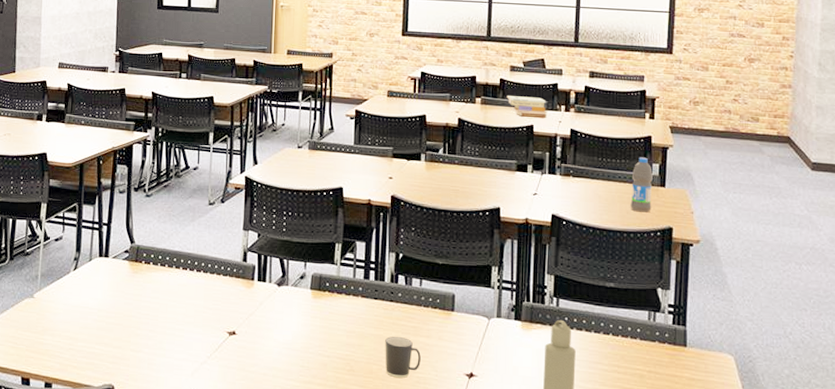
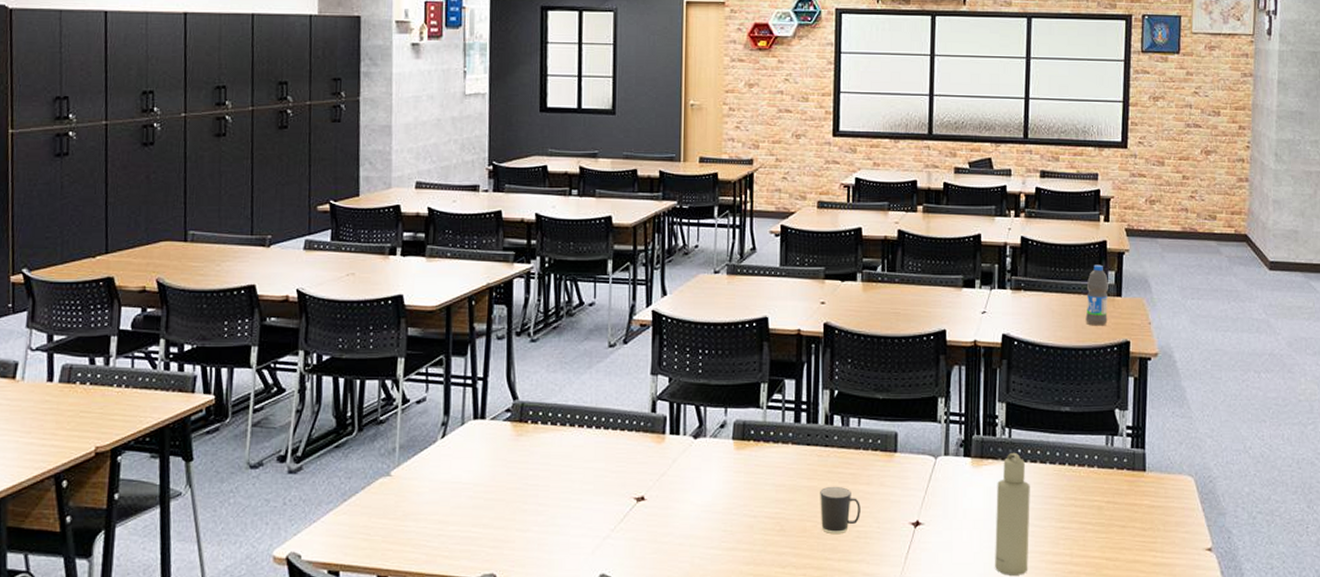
books: present [507,96,546,119] -> none [951,202,995,226]

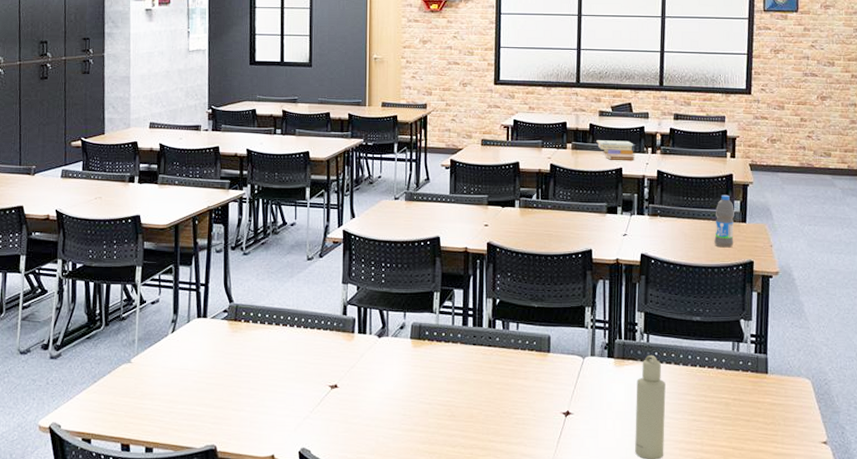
mug: present [820,486,860,535] -> none [484,380,519,421]
books: none [951,202,995,226] -> present [596,140,634,161]

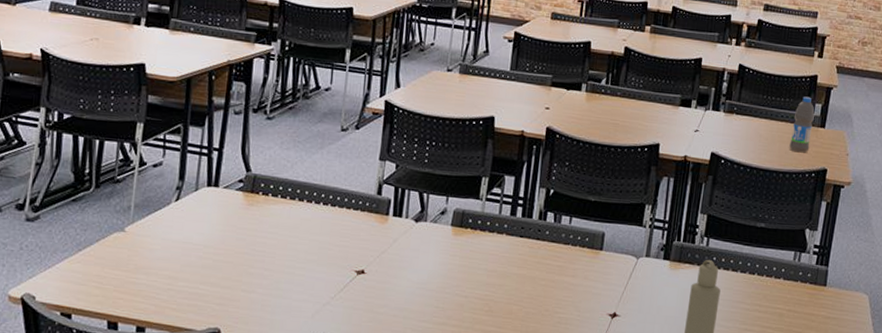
books: present [596,140,634,161] -> none [677,25,717,52]

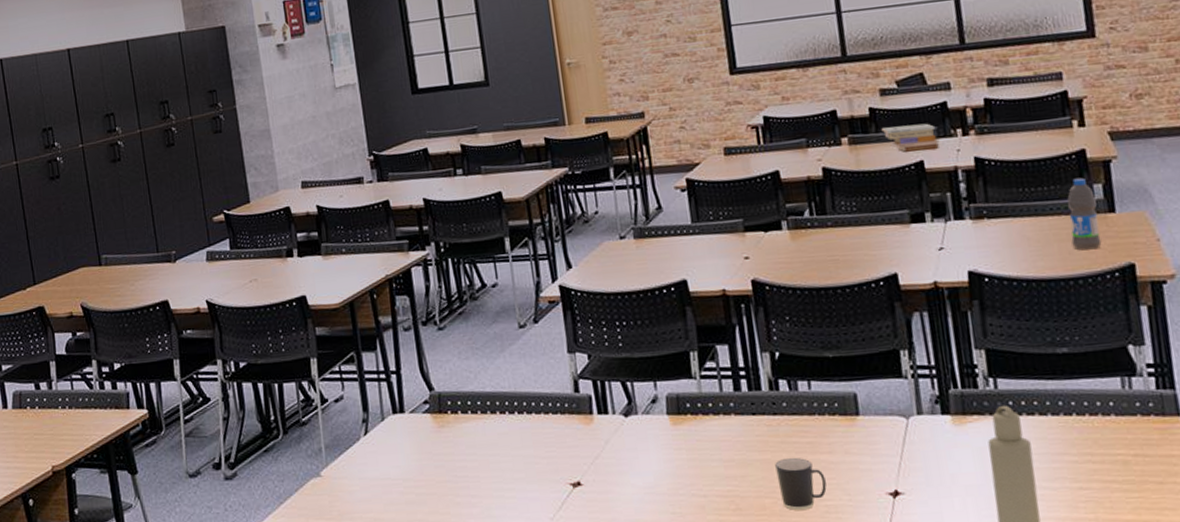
mug: none [526,275,564,319] -> present [775,457,827,511]
books: none [677,25,717,52] -> present [881,123,939,152]

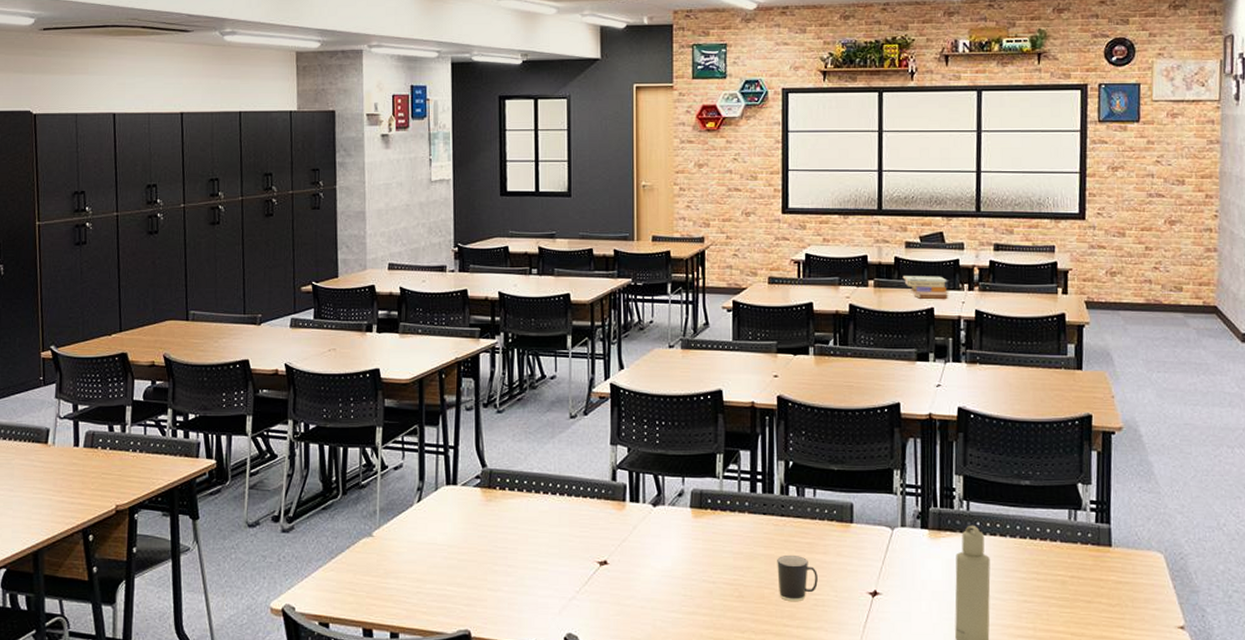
water bottle: present [1066,177,1102,250] -> none [1044,337,1068,399]

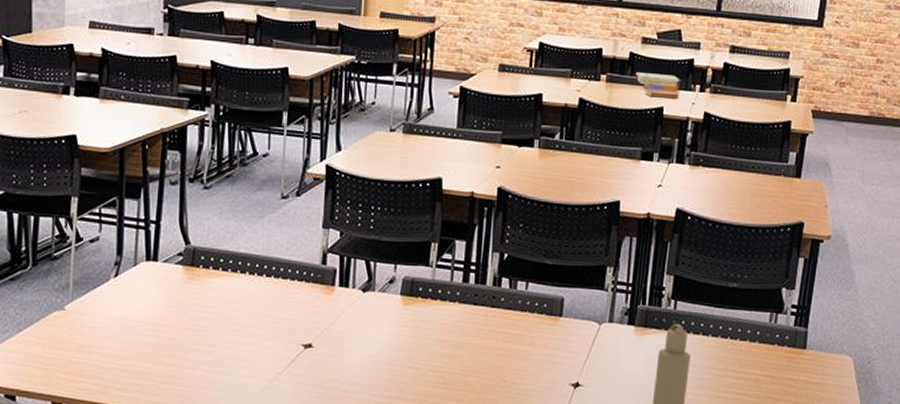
mug: present [777,554,818,602] -> none [483,345,523,391]

